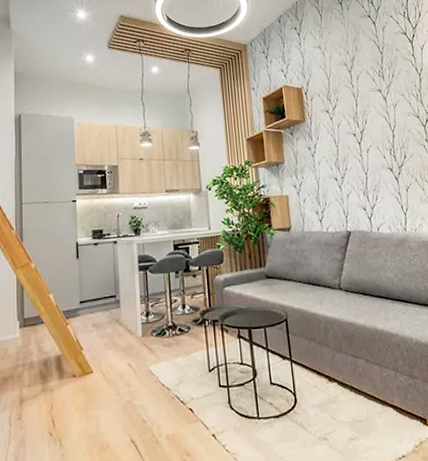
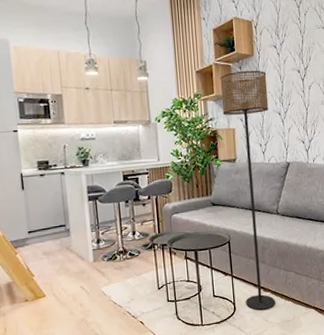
floor lamp: none [271,135,345,405] -> present [220,70,276,311]

